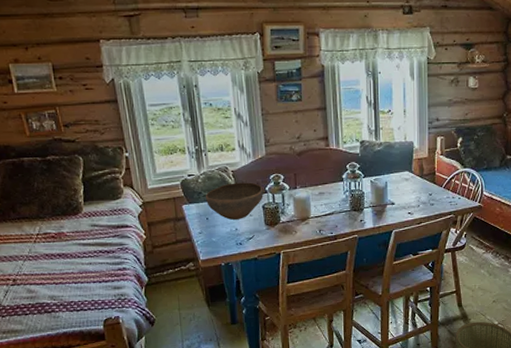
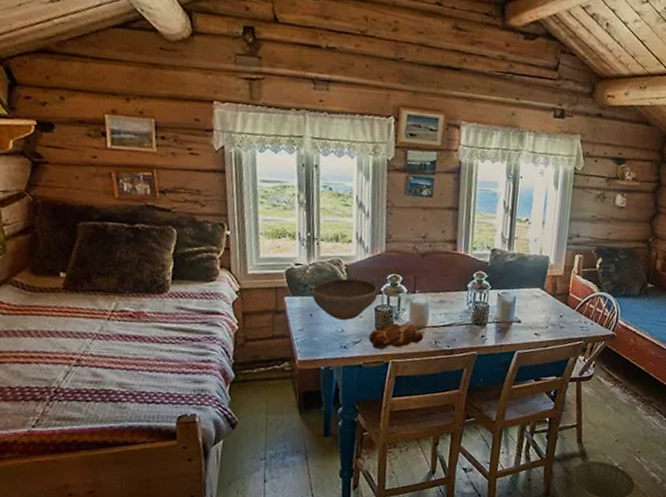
bread loaf: none [260,217,309,242] -> present [369,323,424,350]

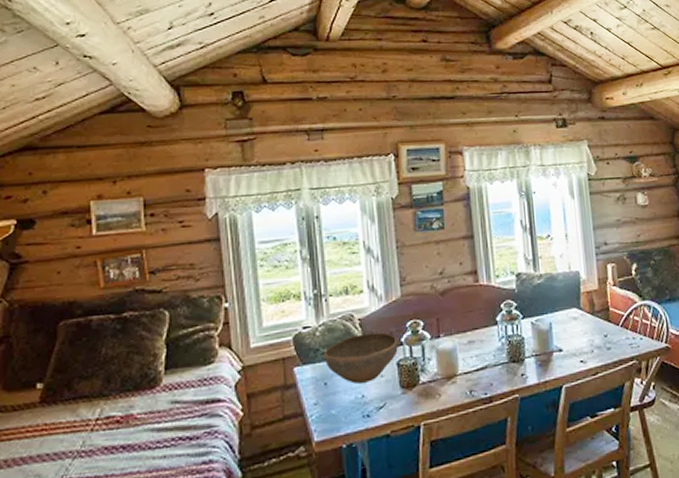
bread loaf: present [369,323,424,350] -> none [394,375,457,412]

